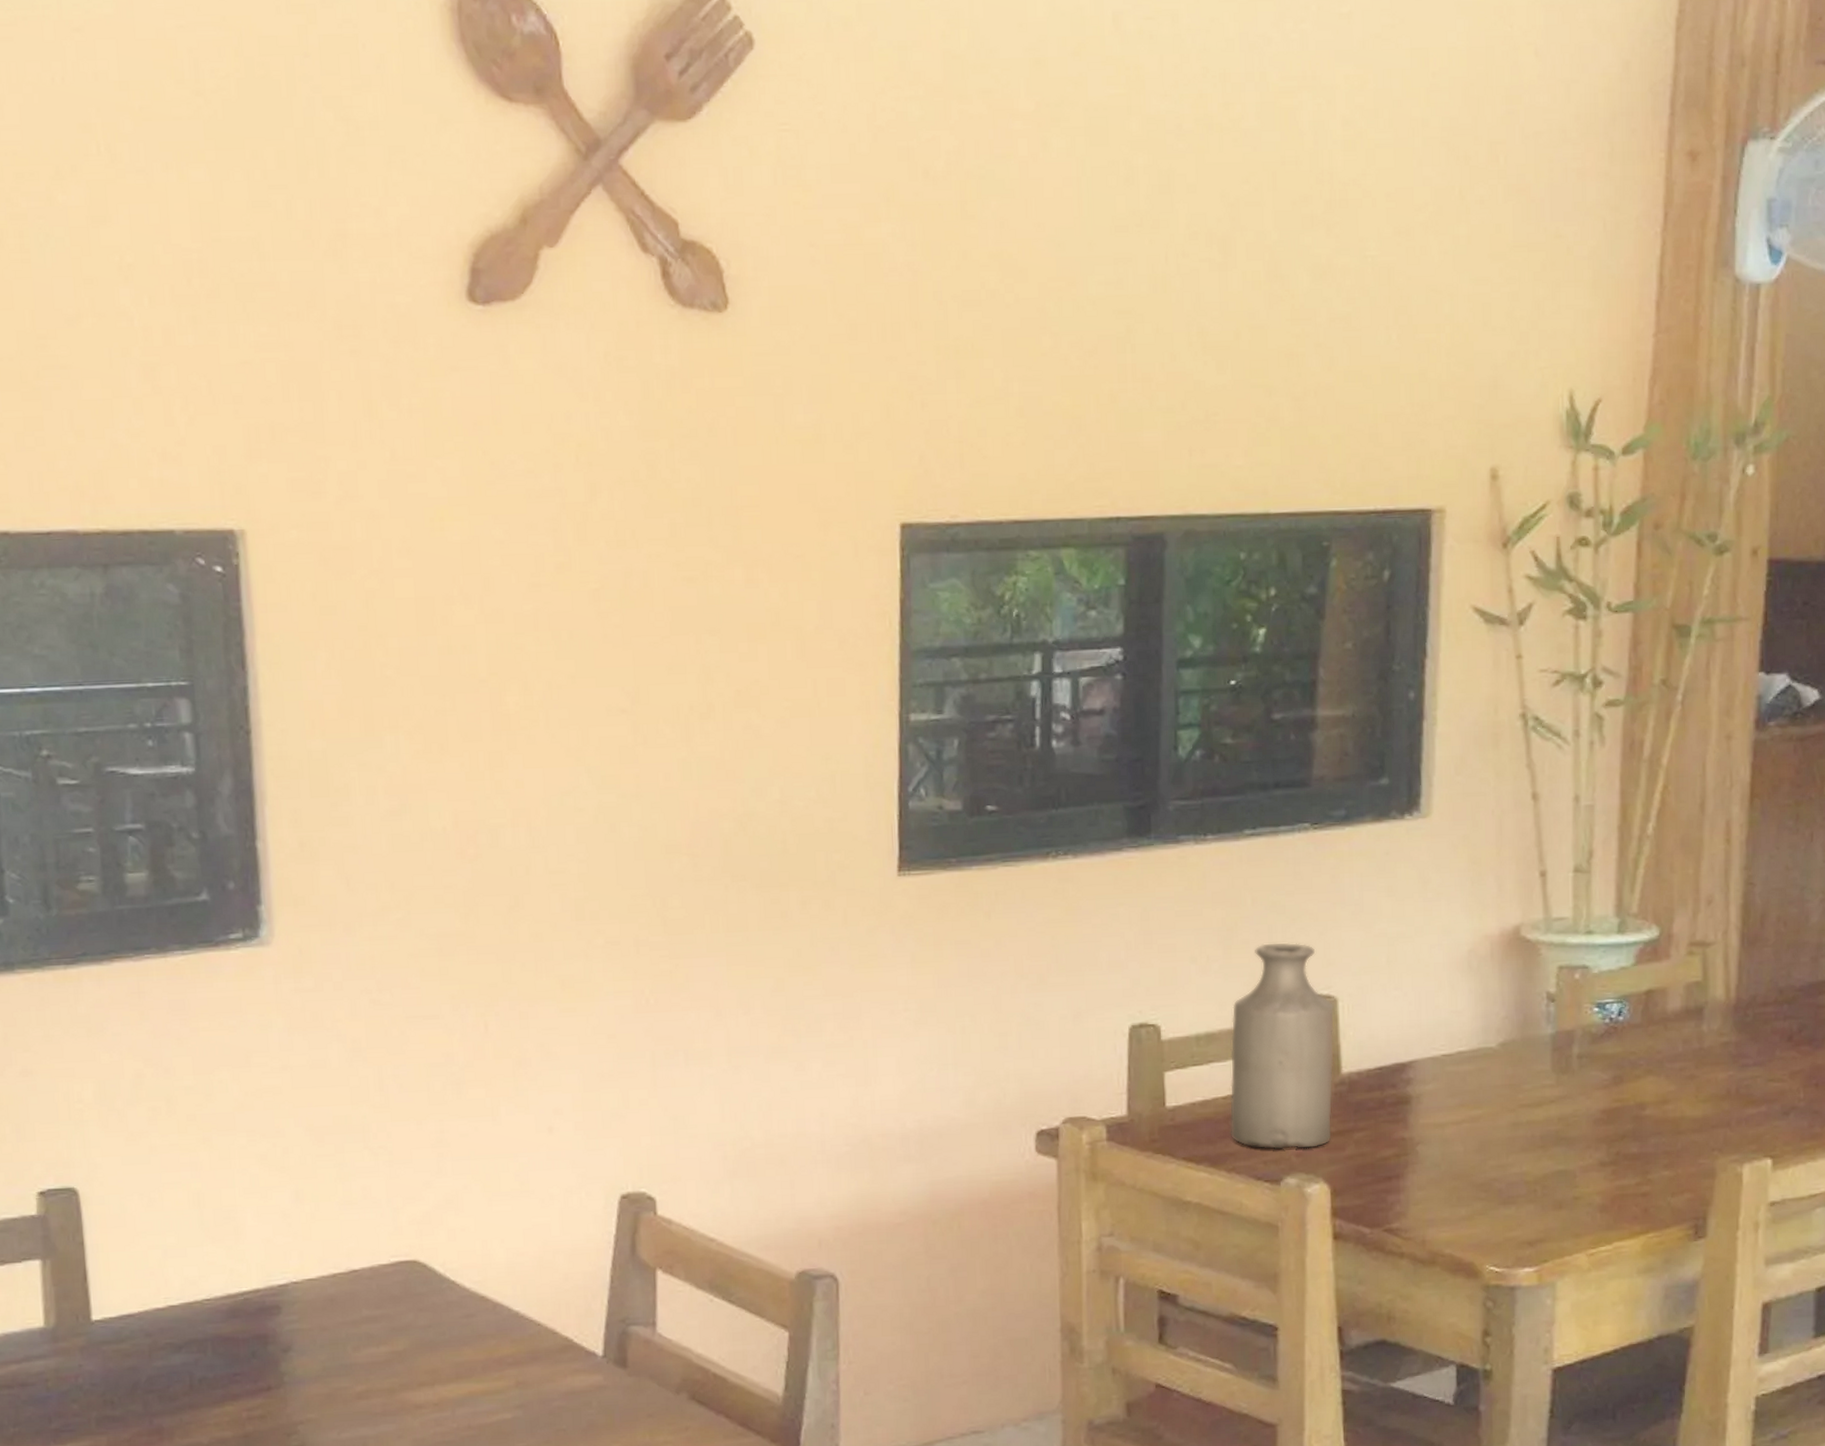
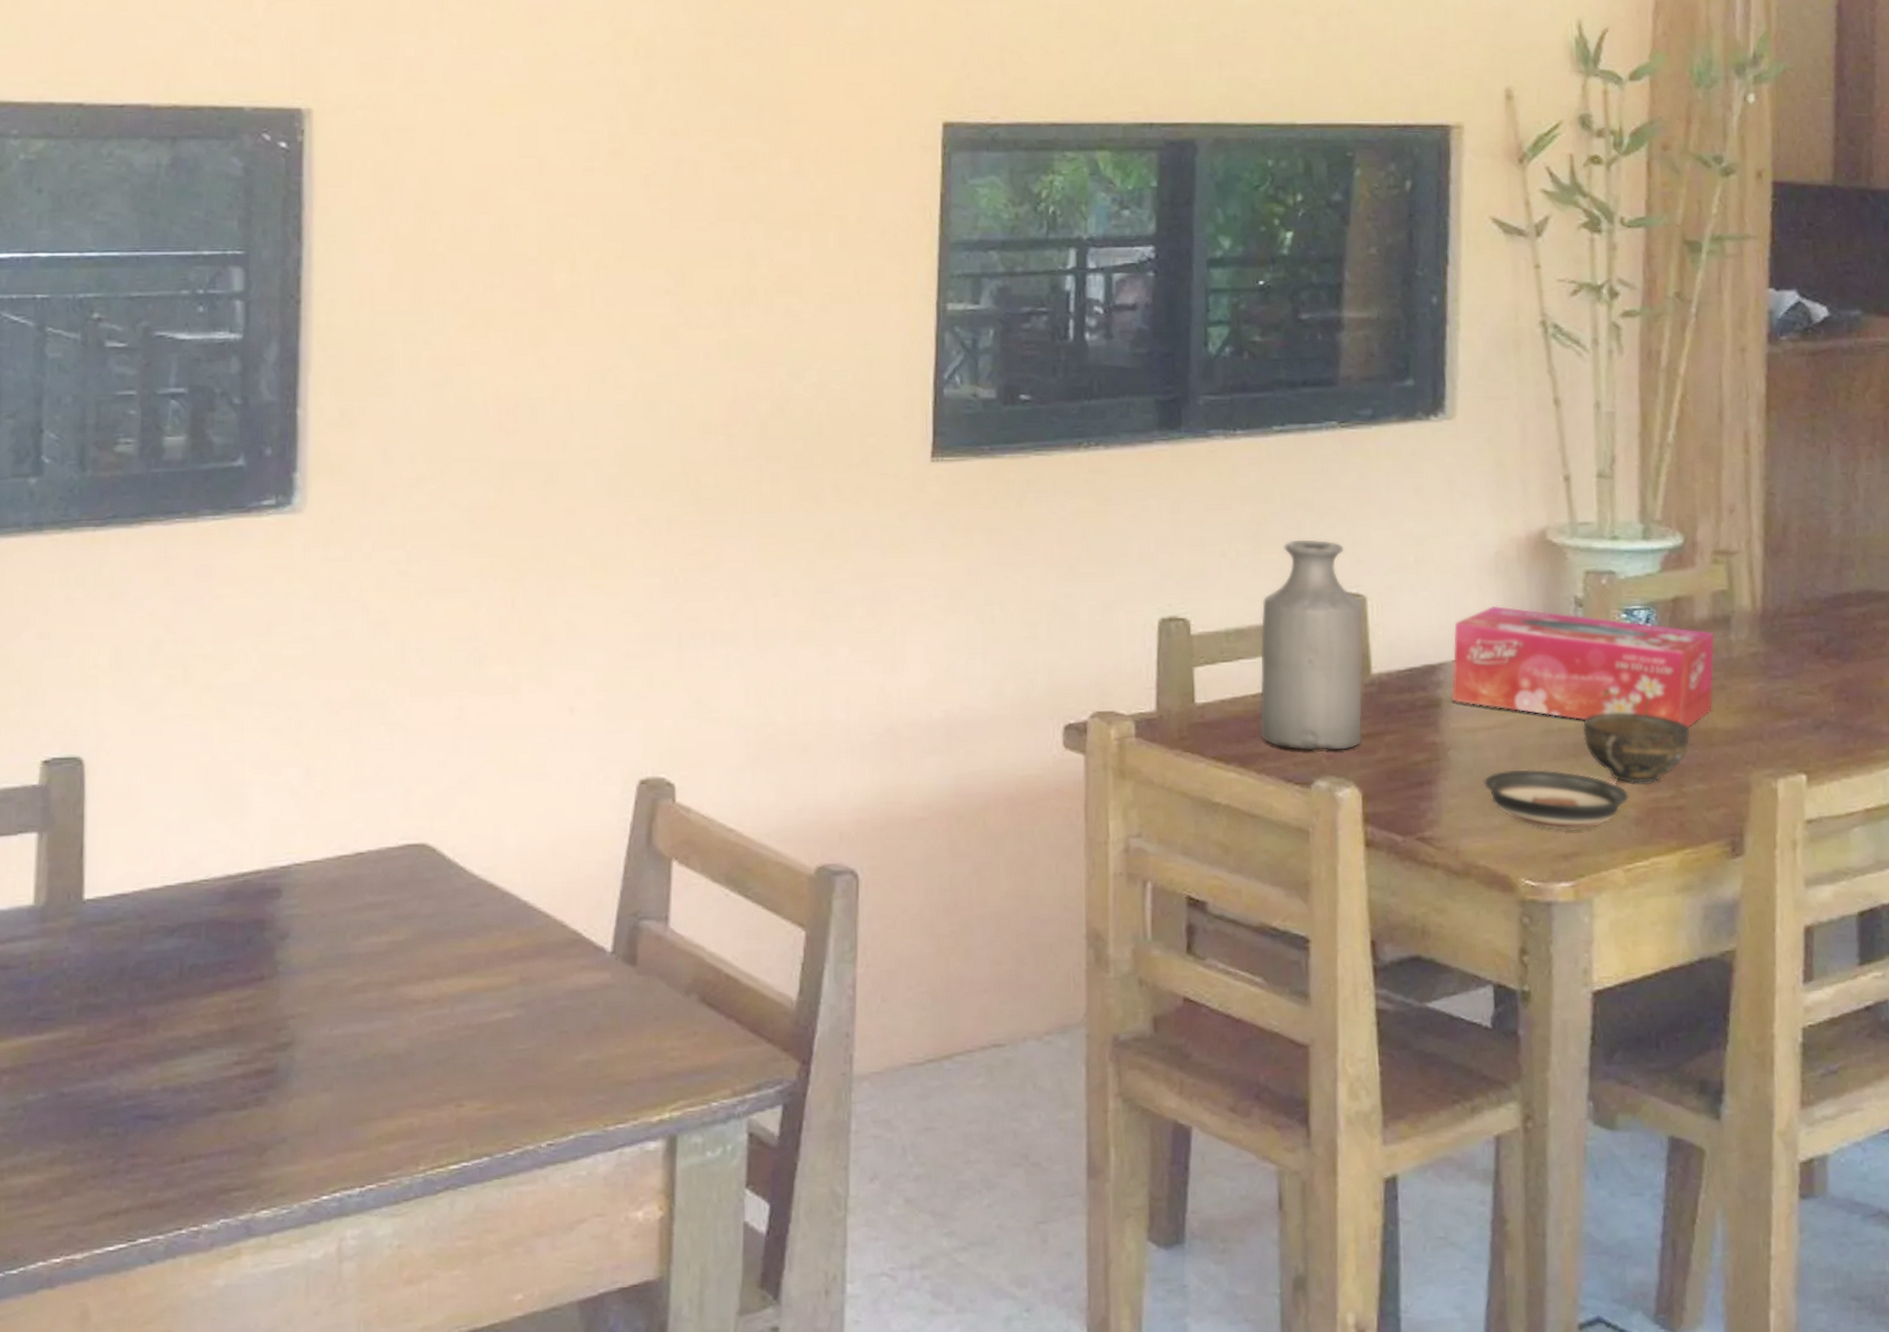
tissue box: none [1421,1003,1687,1118] -> present [1452,605,1715,728]
saucer: none [1450,1161,1596,1219] -> present [1483,769,1630,830]
cup: none [1551,1104,1658,1172] -> present [1583,712,1690,784]

